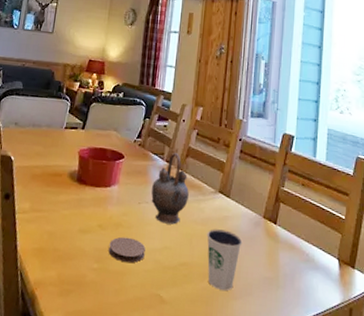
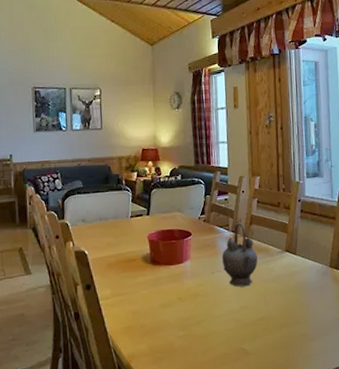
coaster: present [108,236,145,263] -> none [190,304,225,326]
dixie cup: present [207,229,243,291] -> none [279,283,313,335]

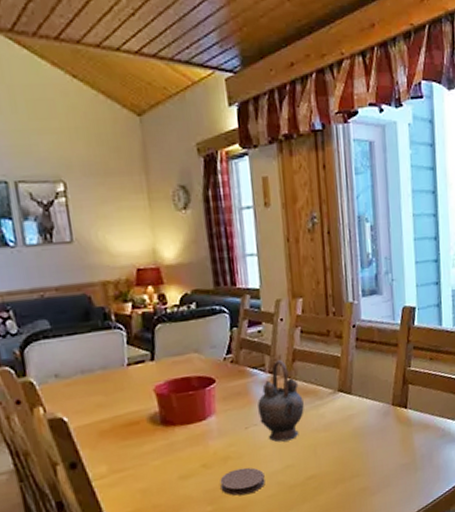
coaster: none [190,304,225,326] -> present [220,467,265,496]

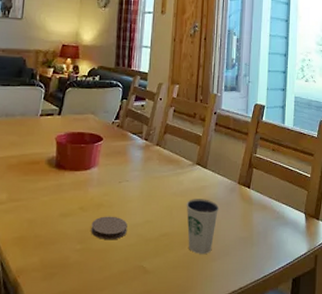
teapot: present [258,360,304,442] -> none [131,131,168,199]
dixie cup: none [332,429,373,491] -> present [186,199,220,254]

